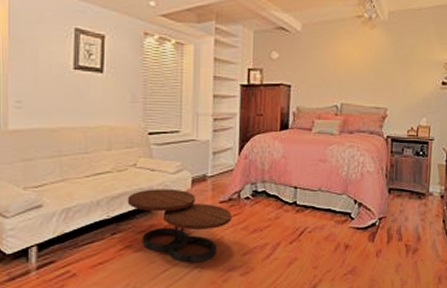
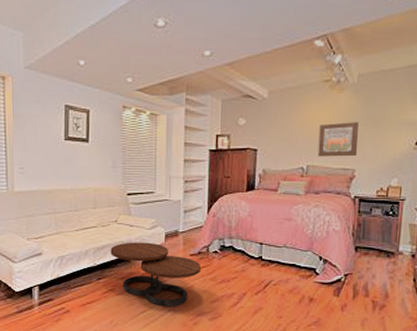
wall art: none [351,59,390,95] -> present [317,122,359,157]

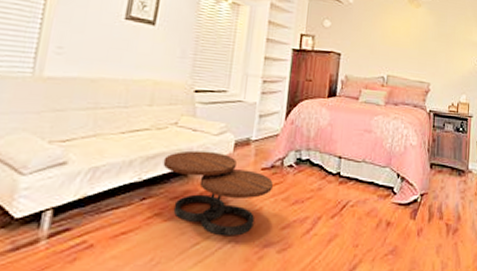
wall art: present [317,122,359,157] -> none [397,35,433,70]

